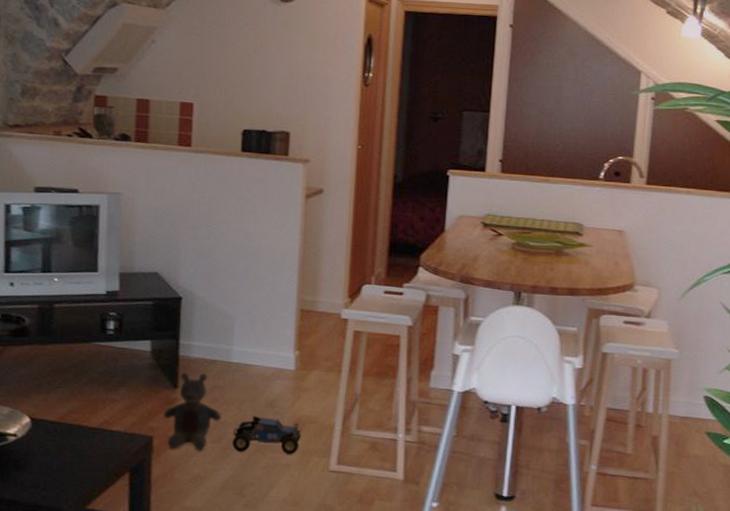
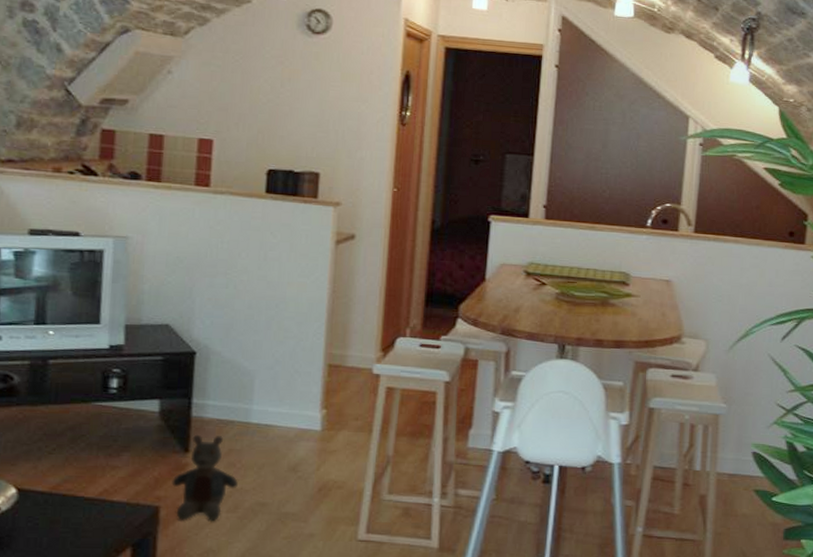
jar: present [93,104,117,139] -> none [98,139,126,177]
toy car: present [232,416,301,455] -> none [250,481,327,524]

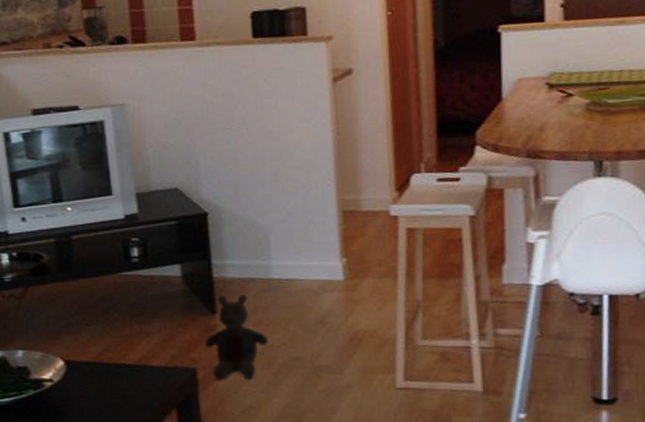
jar: none [98,139,126,177] -> present [82,6,111,46]

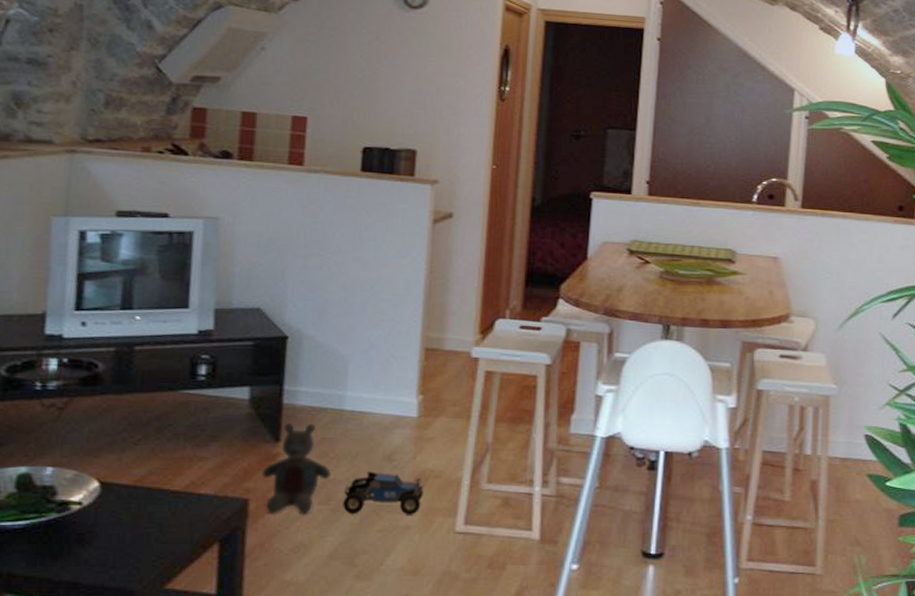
jar: present [82,6,111,46] -> none [188,117,218,157]
toy car: none [283,335,360,376] -> present [343,471,424,515]

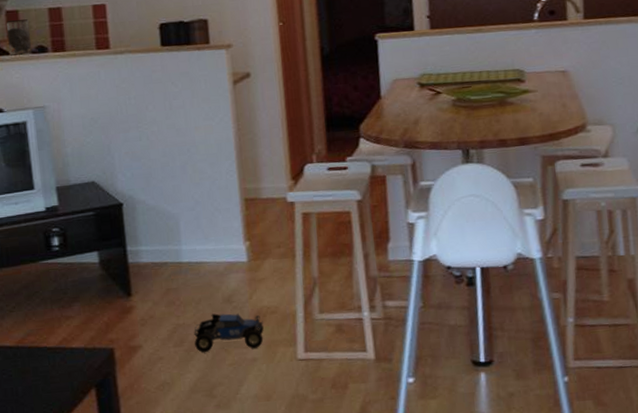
jar: none [188,117,218,157] -> present [6,19,32,55]
stuffed animal: present [261,422,331,513] -> none [120,278,180,358]

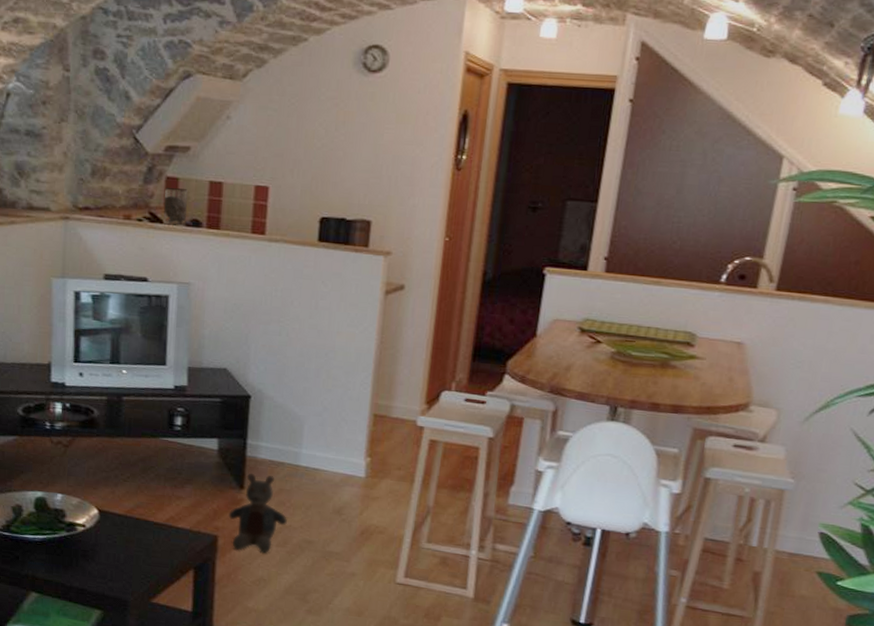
stuffed animal: none [120,278,180,358] -> present [228,473,287,553]
toy car: present [194,313,264,352] -> none [297,522,369,564]

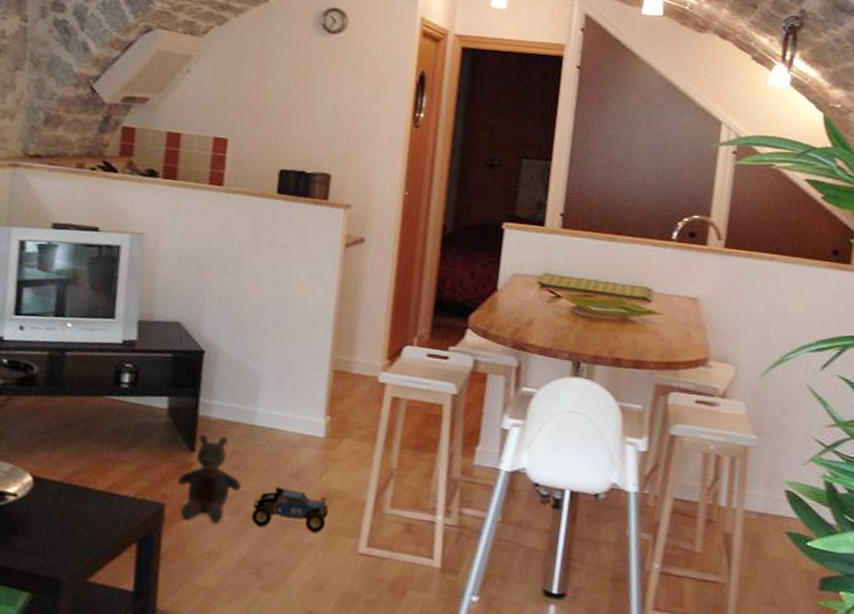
jar: present [163,187,188,225] -> none [117,136,145,175]
toy car: none [297,522,369,564] -> present [251,487,329,533]

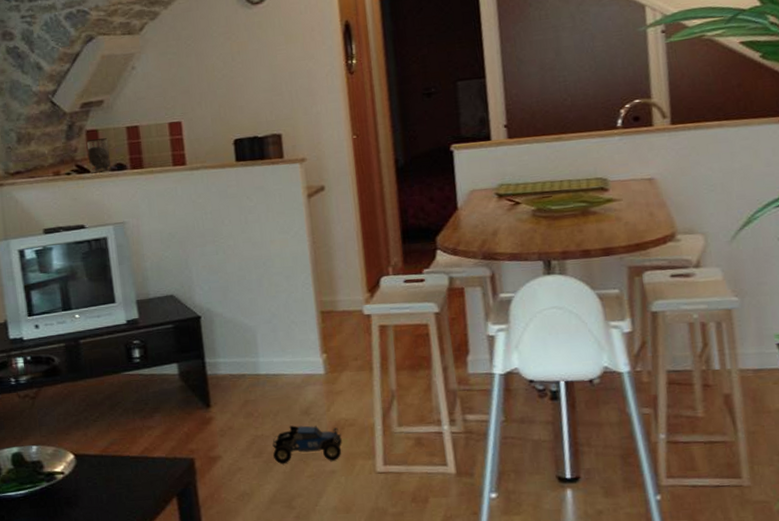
jar: none [117,136,145,175] -> present [87,138,112,173]
stuffed animal: present [177,433,241,522] -> none [200,389,258,469]

